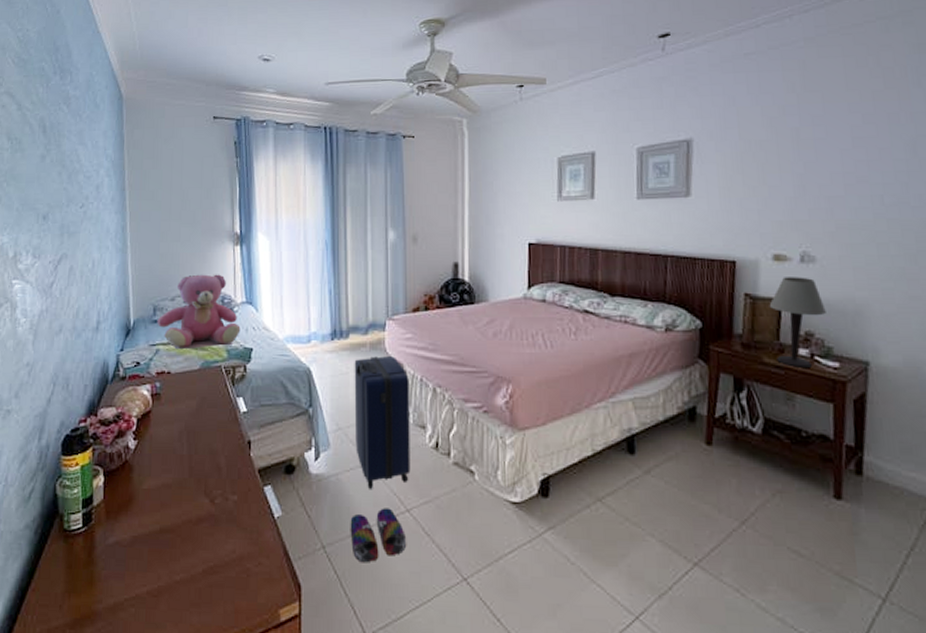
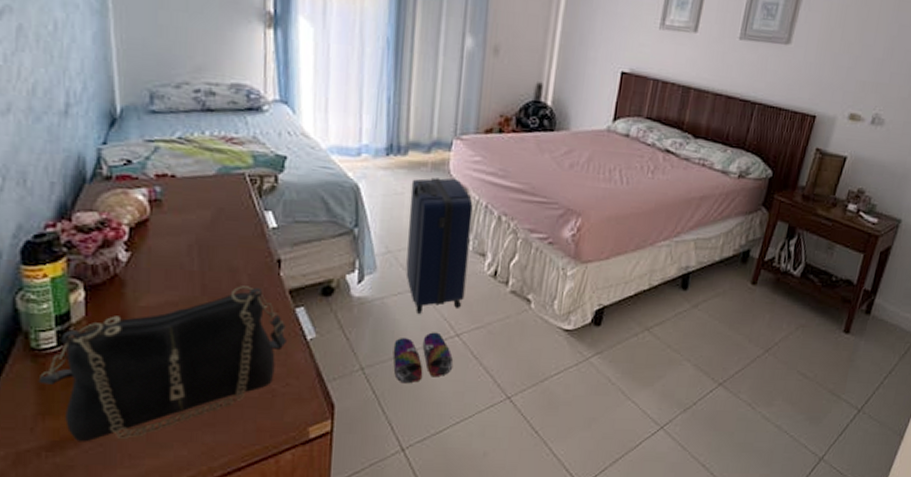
handbag: none [67,467,258,621] -> present [38,286,287,442]
teddy bear: present [157,274,241,350] -> none [155,58,272,151]
table lamp: present [769,277,826,369] -> none [828,136,880,223]

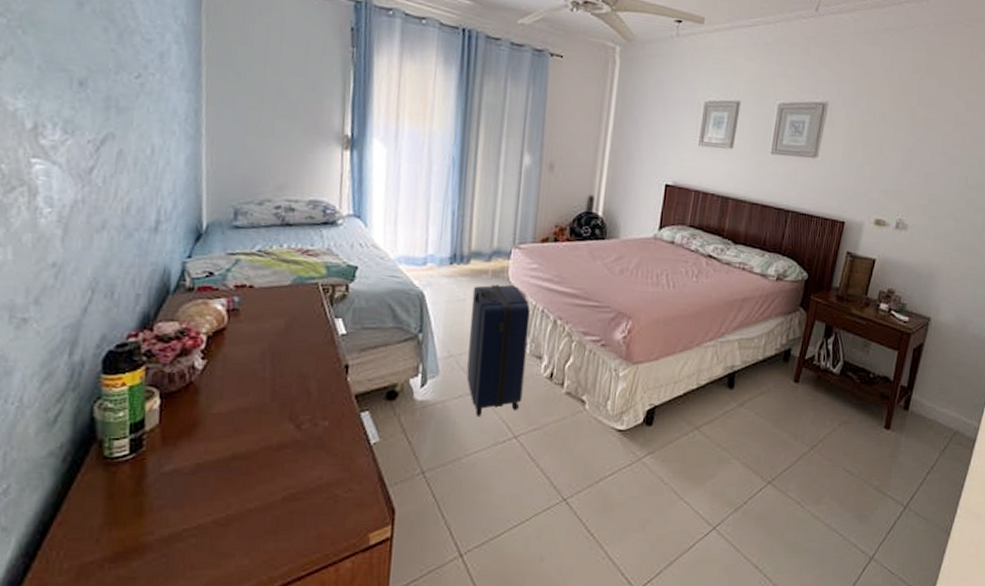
handbag: present [38,286,287,442] -> none [108,391,351,553]
slippers: present [393,332,453,384] -> none [453,434,511,487]

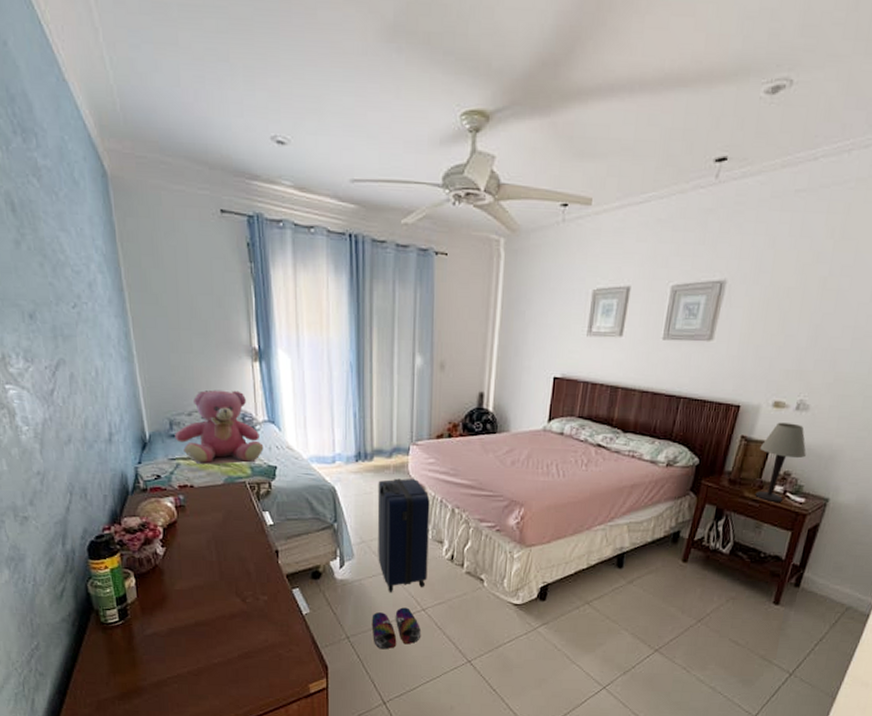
teddy bear: none [238,177,345,263] -> present [174,390,264,465]
slippers: none [453,434,511,487] -> present [371,607,420,650]
table lamp: none [862,240,907,321] -> present [755,422,806,503]

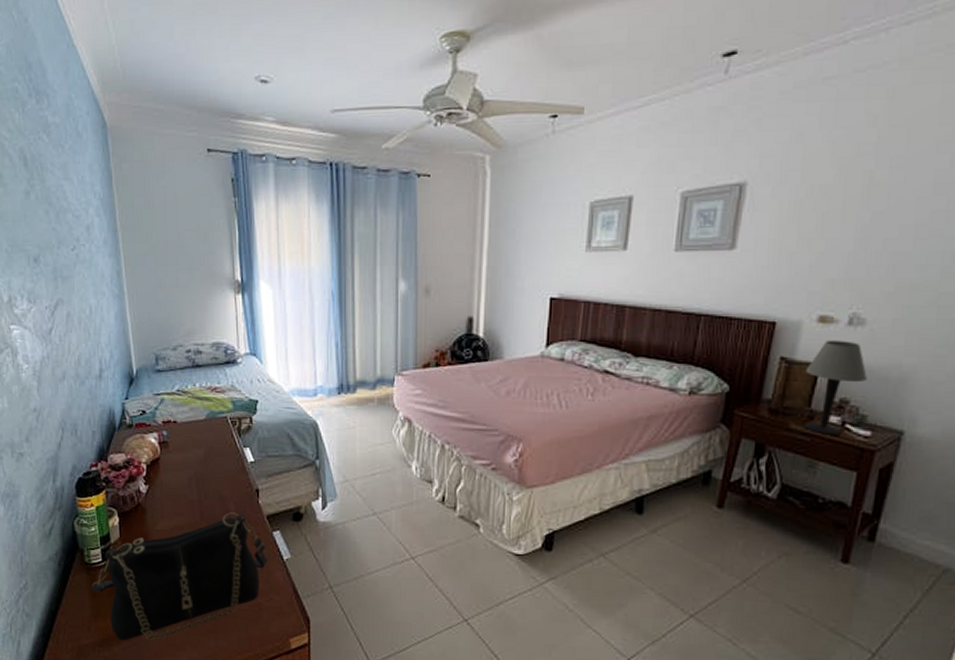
handbag: none [108,572,287,694] -> present [91,512,267,641]
teddy bear: present [174,390,264,465] -> none [160,323,245,400]
slippers: present [371,607,420,650] -> none [356,555,410,603]
suitcase: present [377,478,430,593] -> none [361,411,417,539]

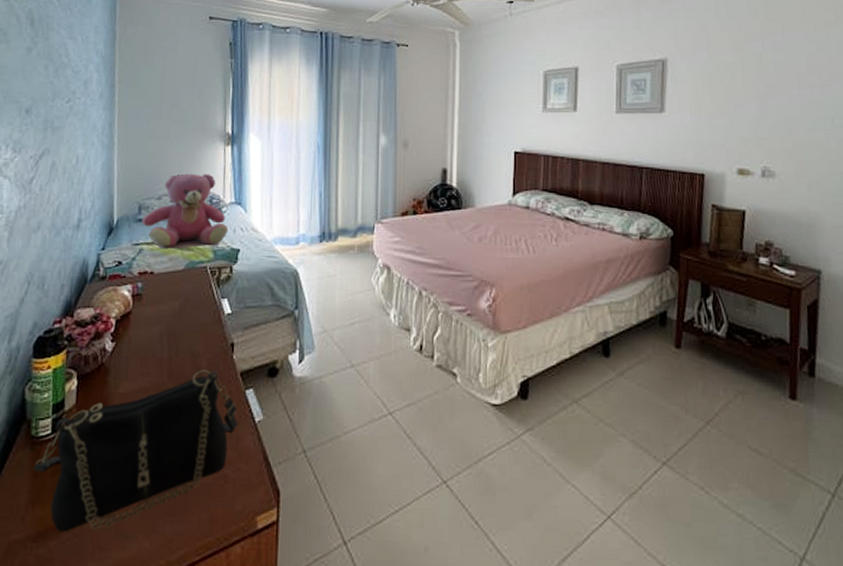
teddy bear: none [160,323,245,400] -> present [141,173,229,250]
table lamp: present [804,340,867,437] -> none [733,190,784,277]

